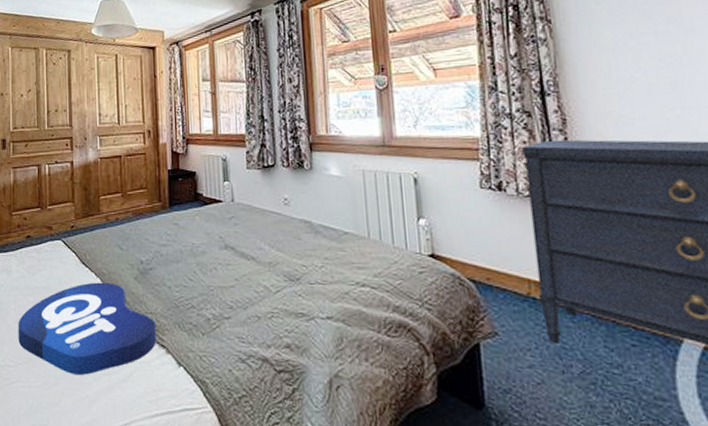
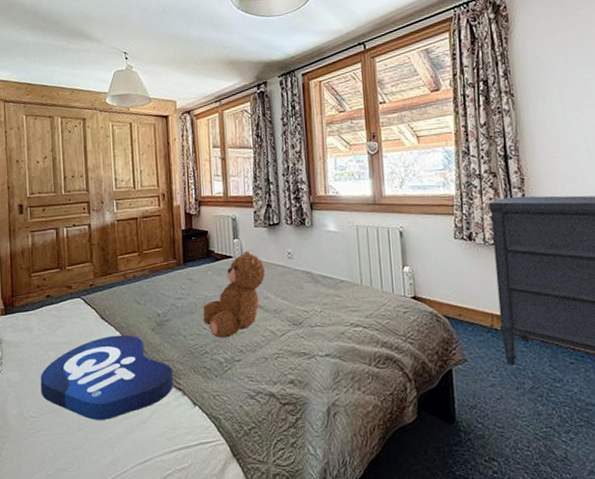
teddy bear: none [189,195,259,292] -> present [202,251,266,338]

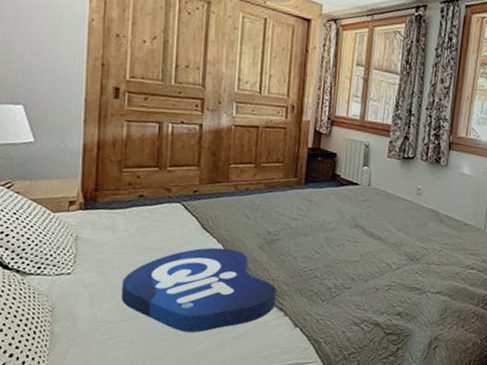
teddy bear: present [202,251,266,338] -> none [317,180,392,265]

